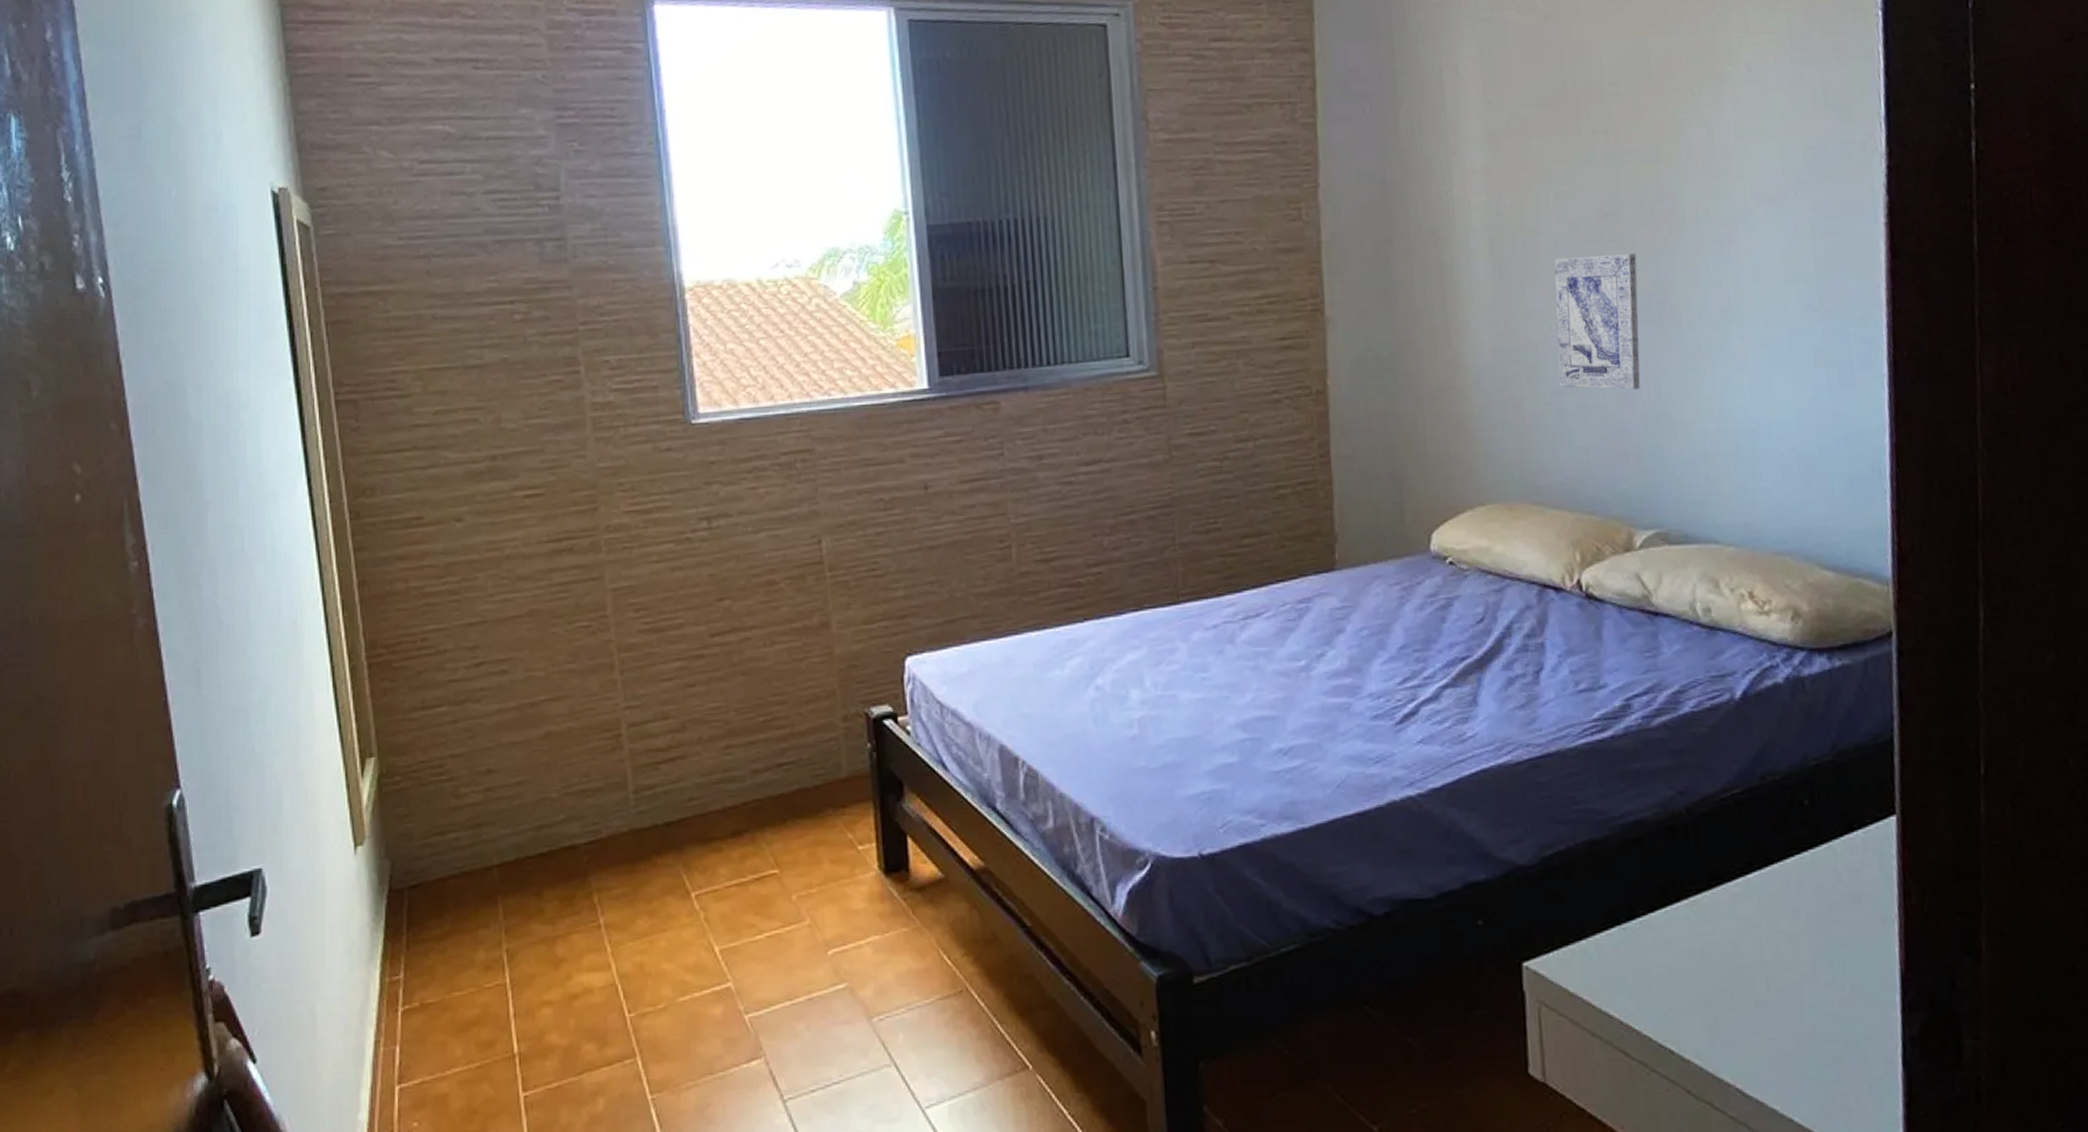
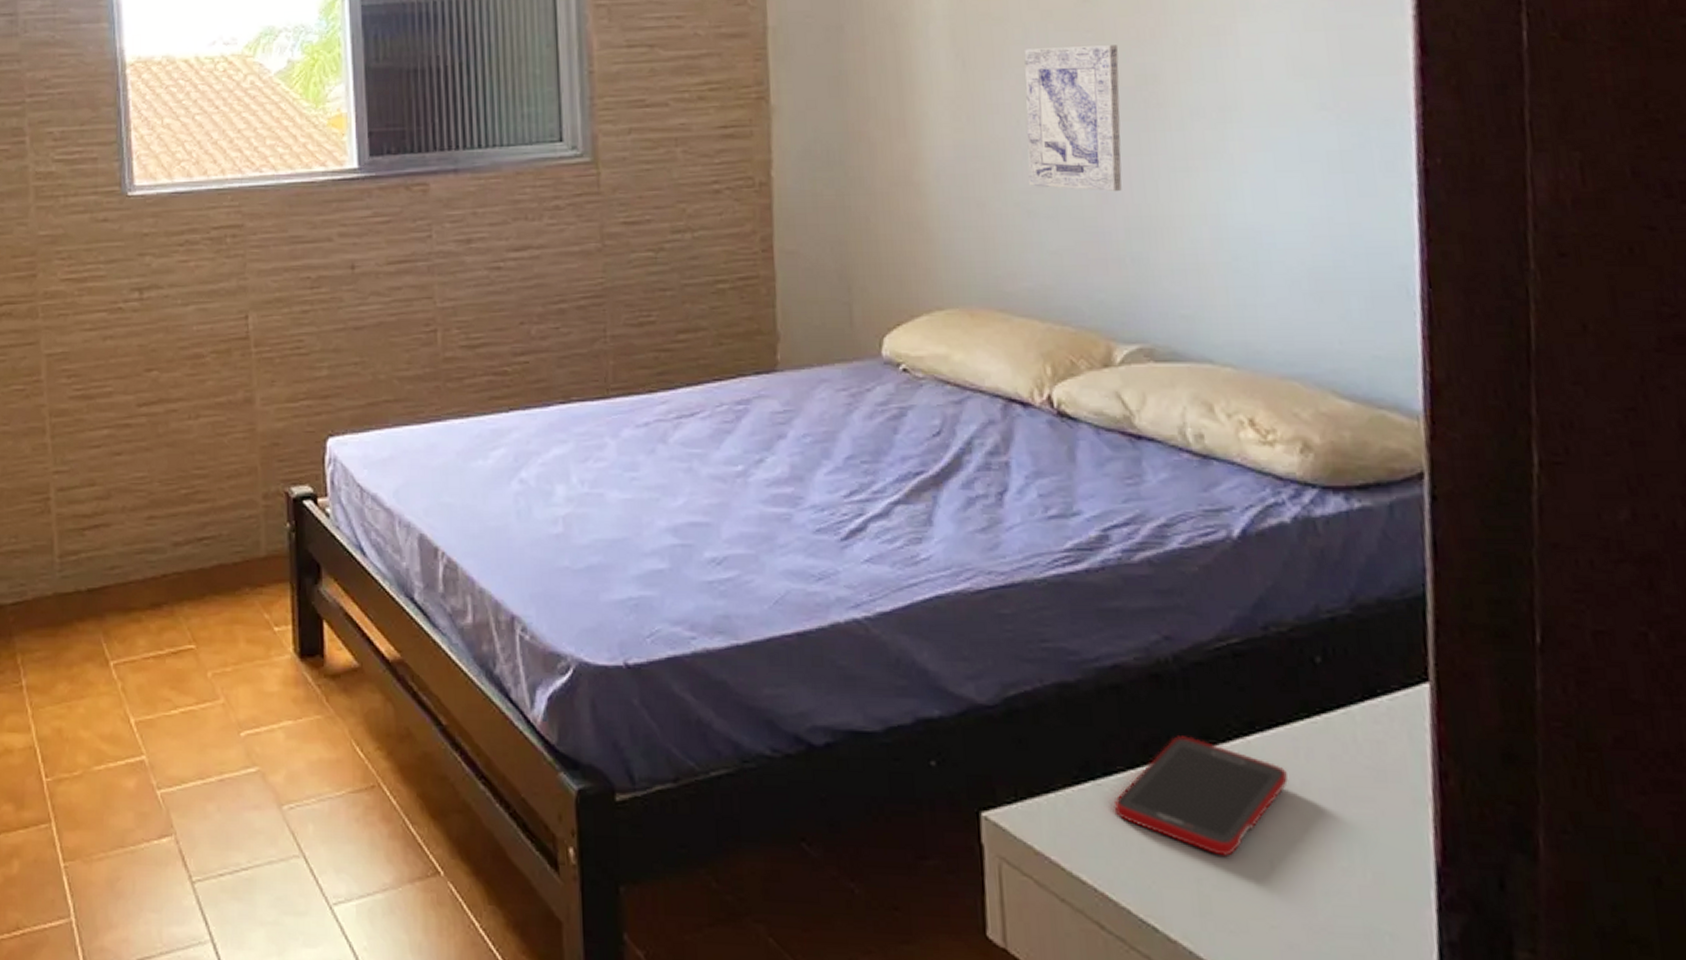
cell phone: none [1636,879,1782,982] -> present [1113,736,1289,856]

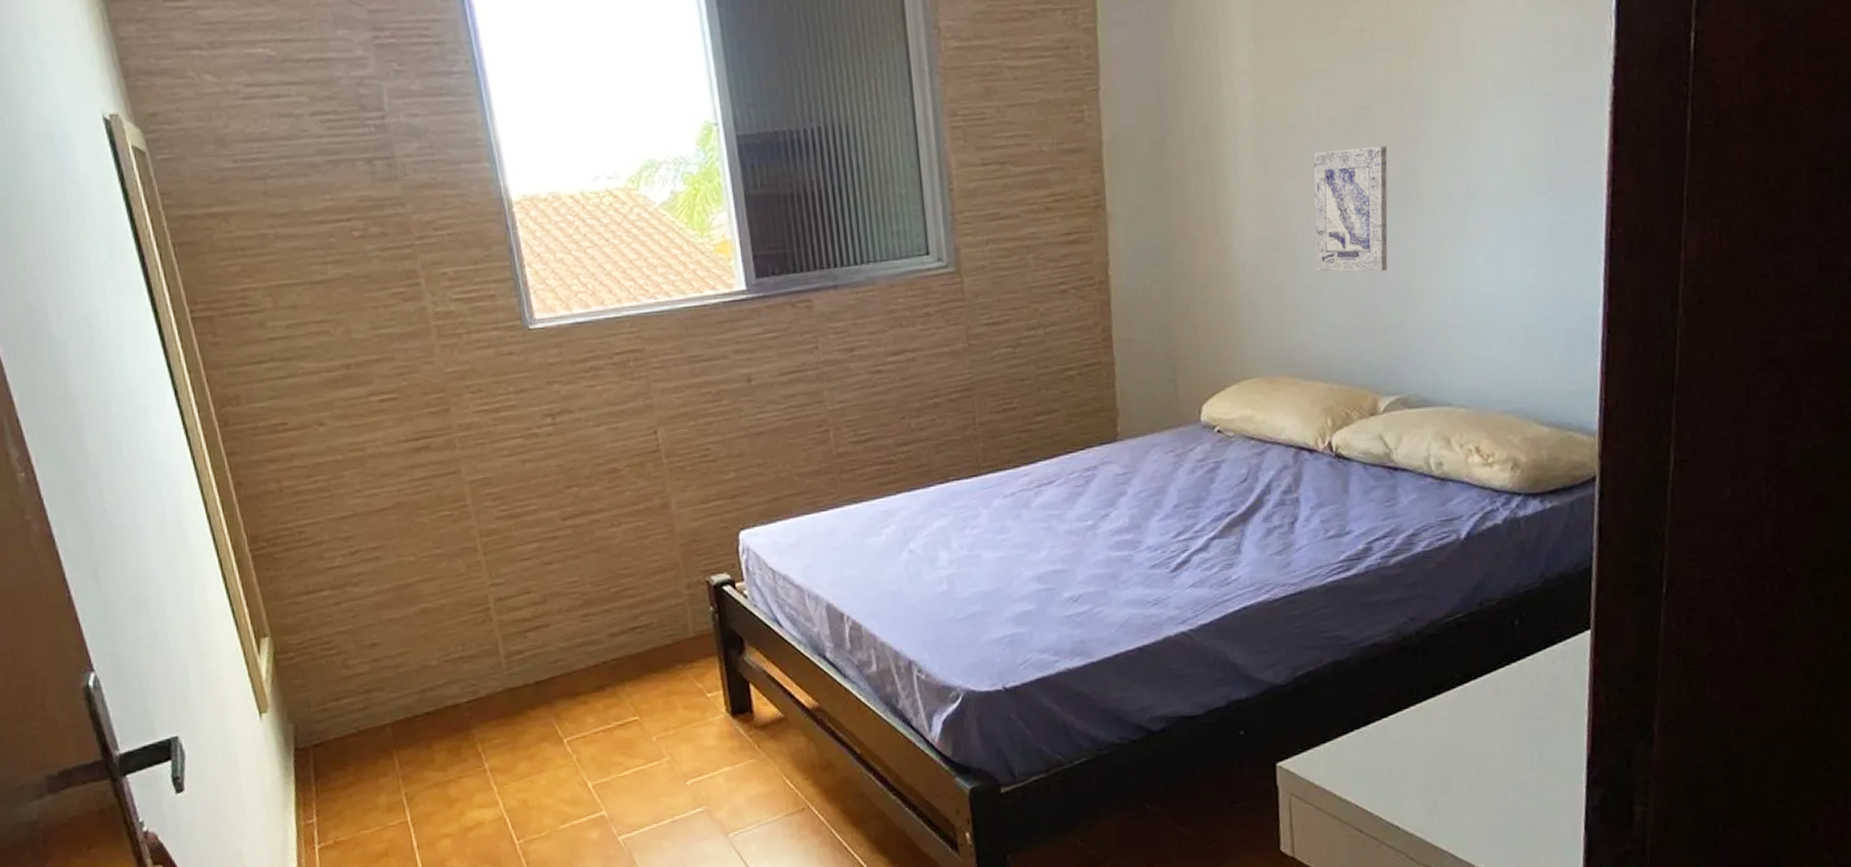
cell phone: present [1113,736,1289,856] -> none [1371,689,1493,770]

